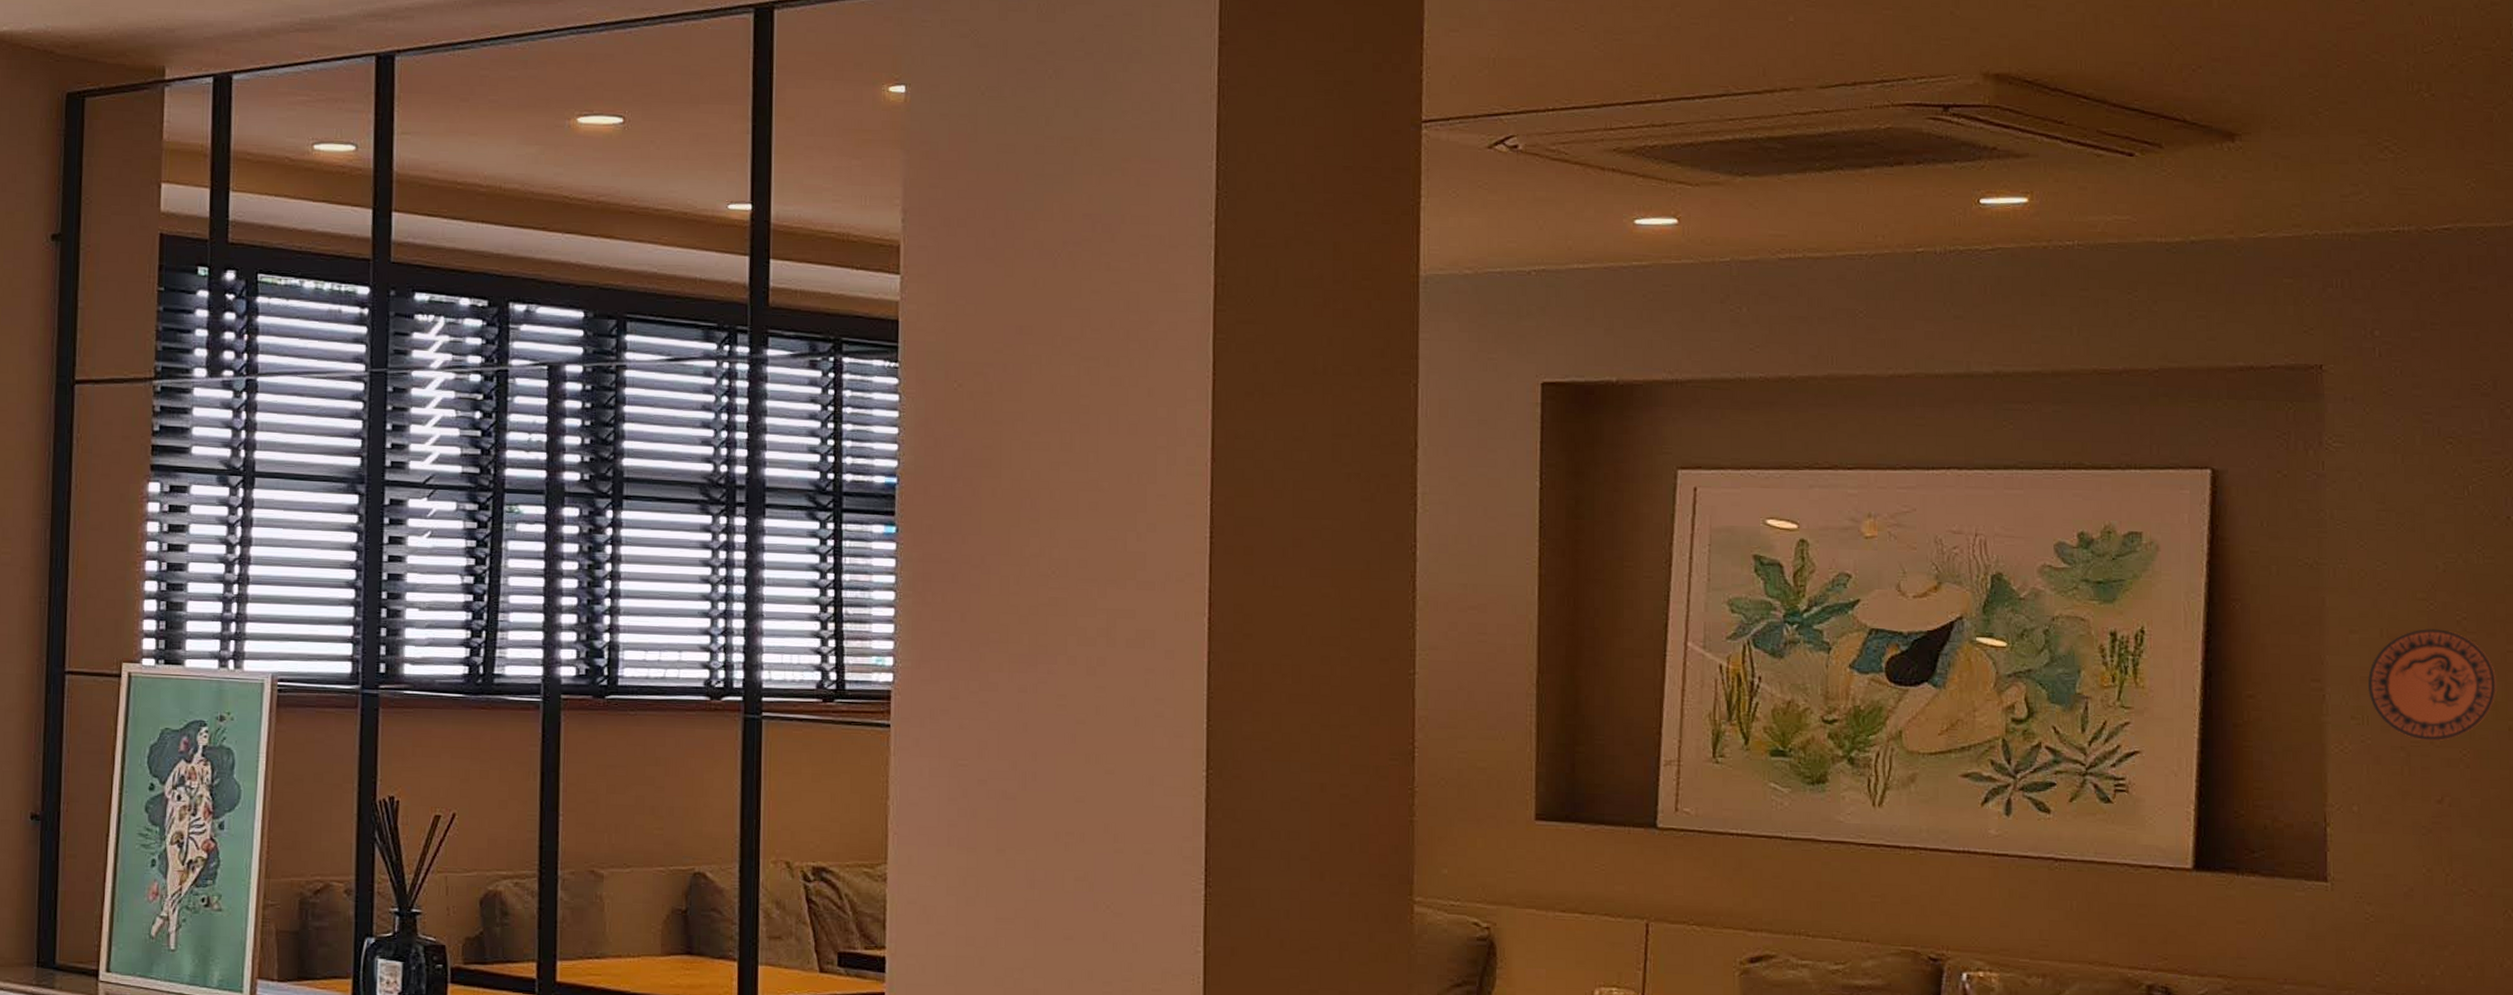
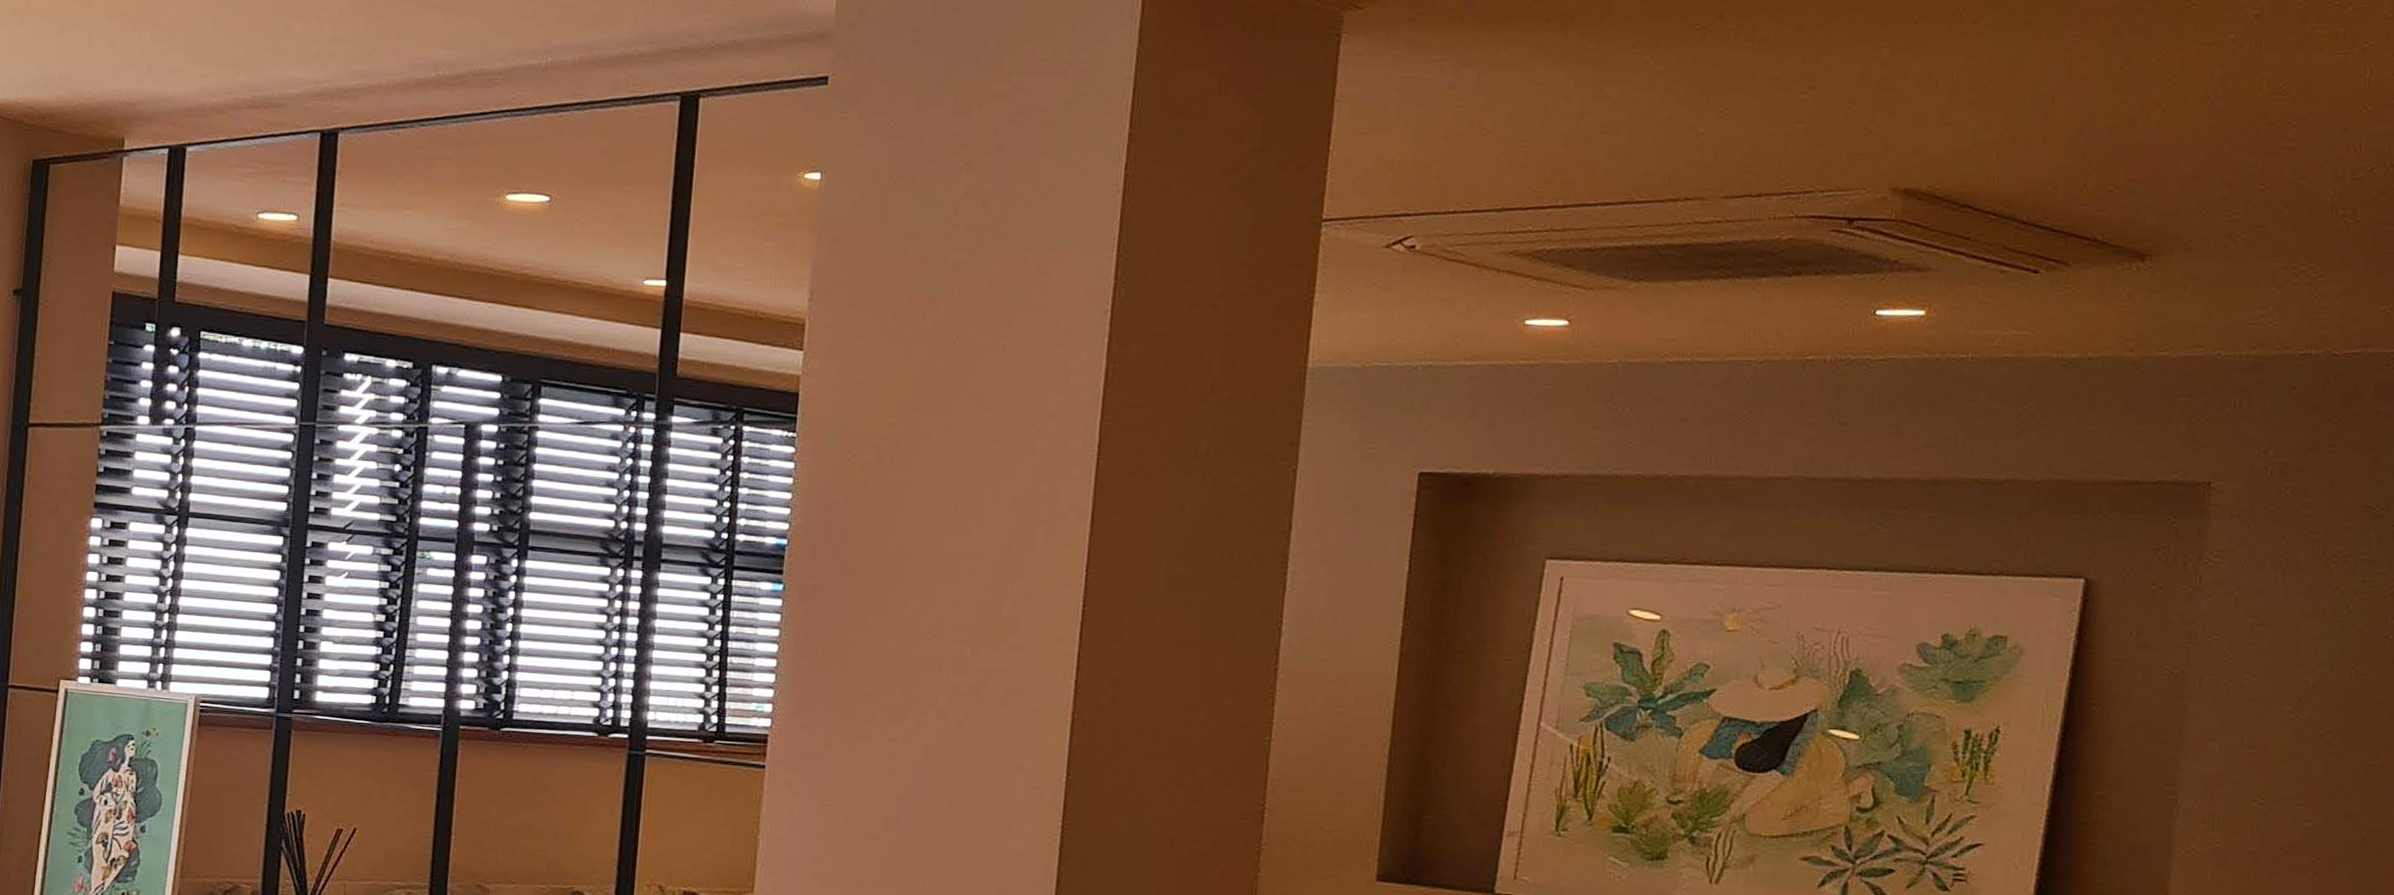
decorative plate: present [2368,629,2498,741] -> none [2222,740,2356,847]

